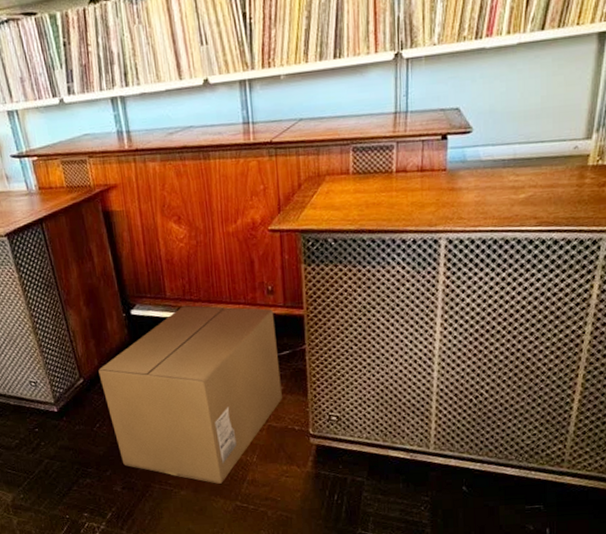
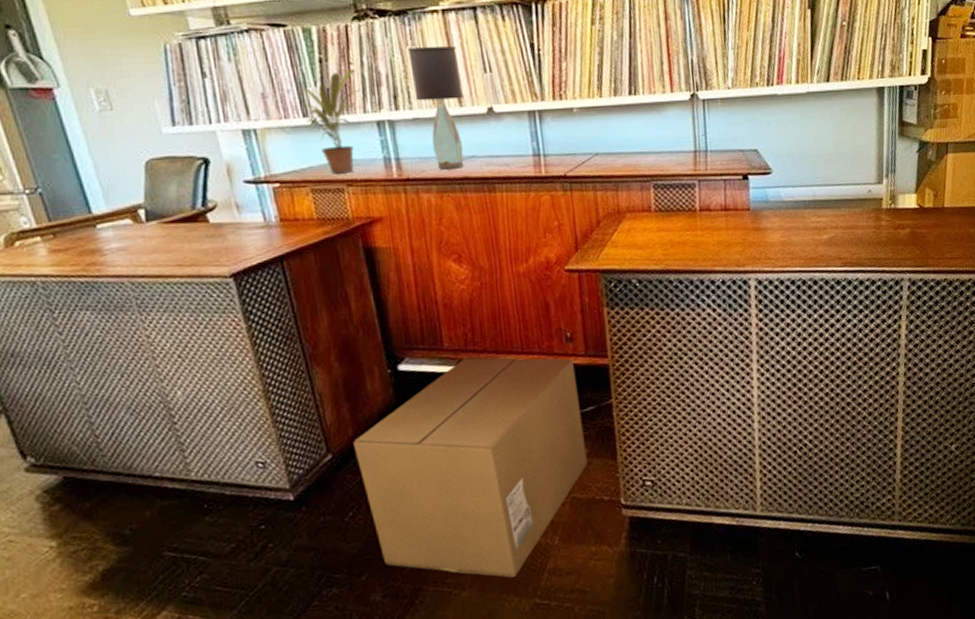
potted plant: none [49,50,100,147] -> present [300,69,364,174]
table lamp: none [136,21,184,140] -> present [408,46,464,170]

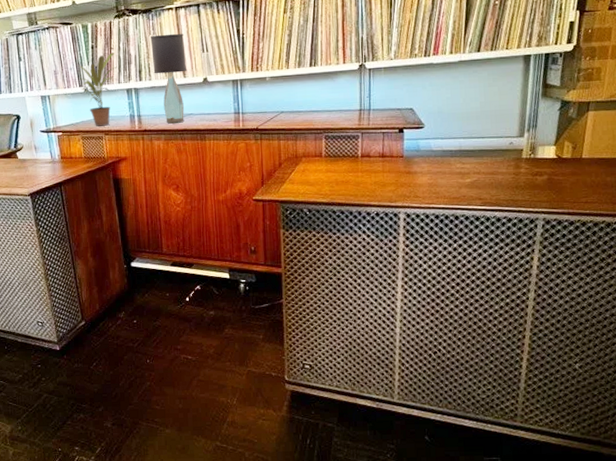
box: present [353,357,588,578] -> none [99,261,261,424]

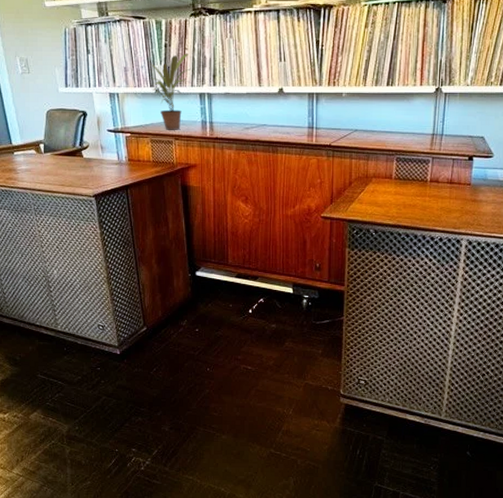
table lamp: present [151,34,187,124] -> none [227,39,263,133]

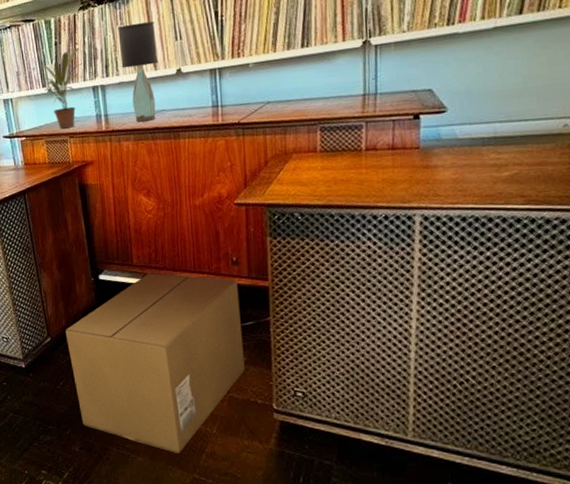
box: none [161,273,320,432] -> present [65,273,245,453]
table lamp: none [227,39,263,133] -> present [118,21,159,122]

